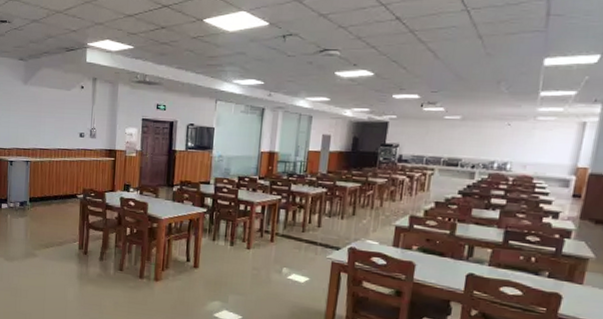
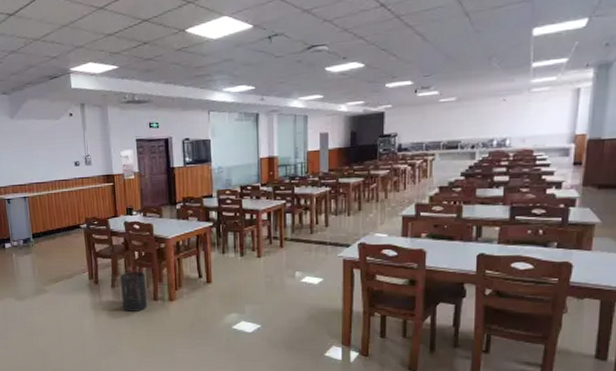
trash can: none [108,247,134,287] -> present [119,271,148,311]

